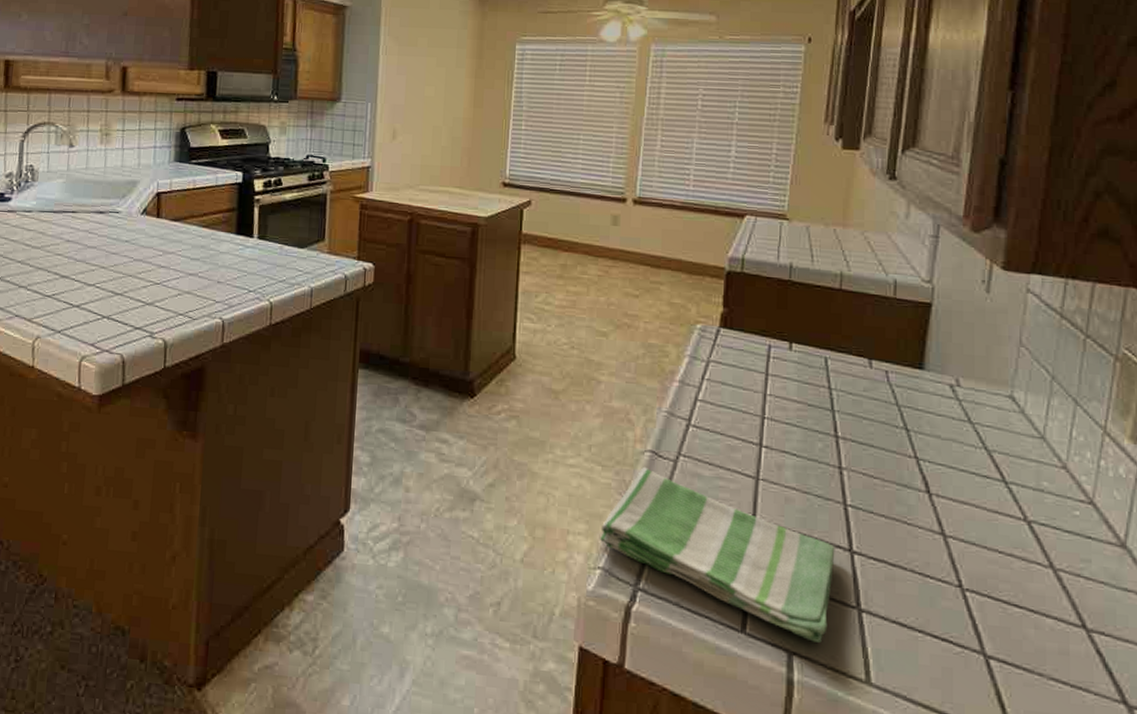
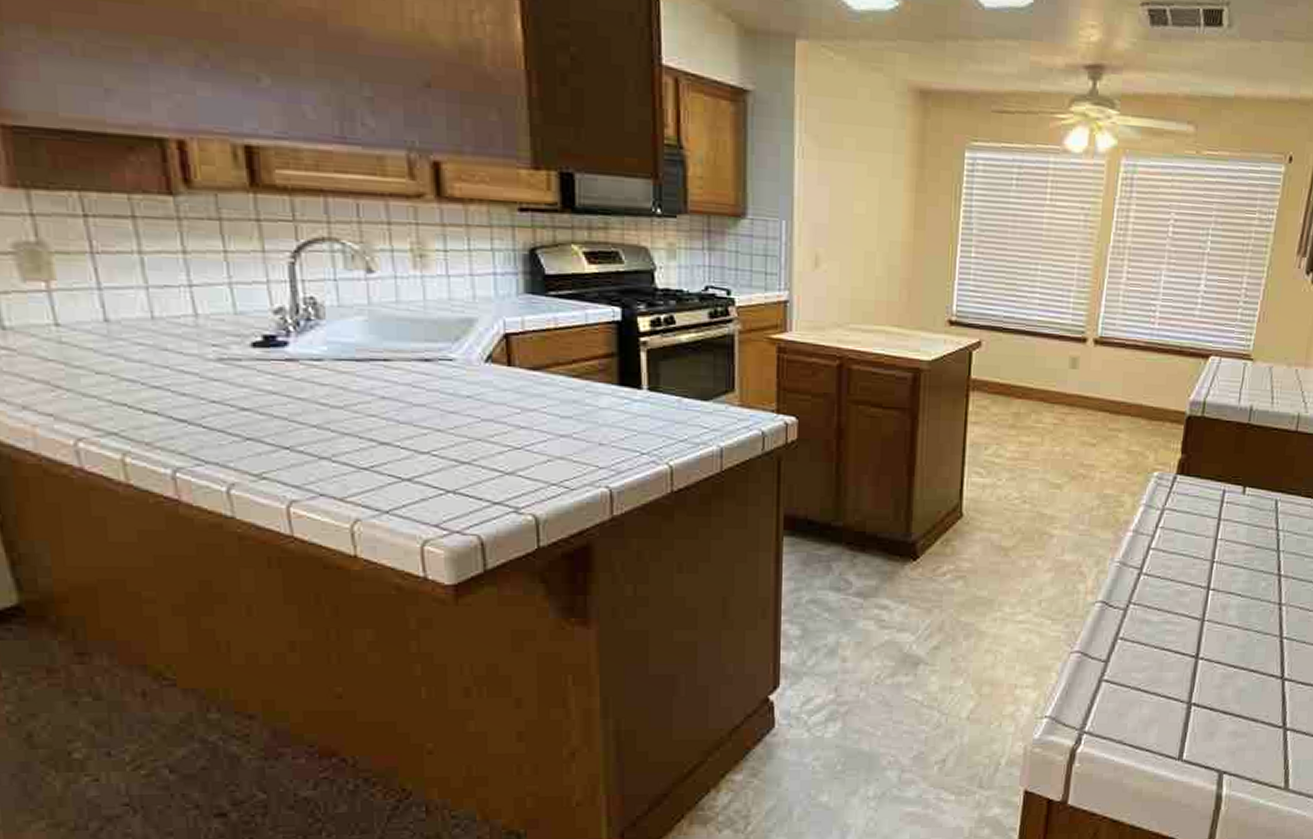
dish towel: present [600,466,835,643] -> none [1048,617,1269,761]

